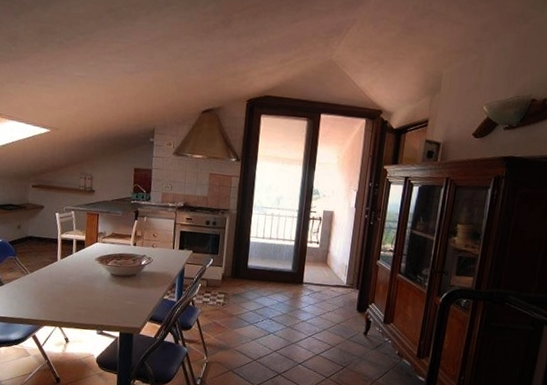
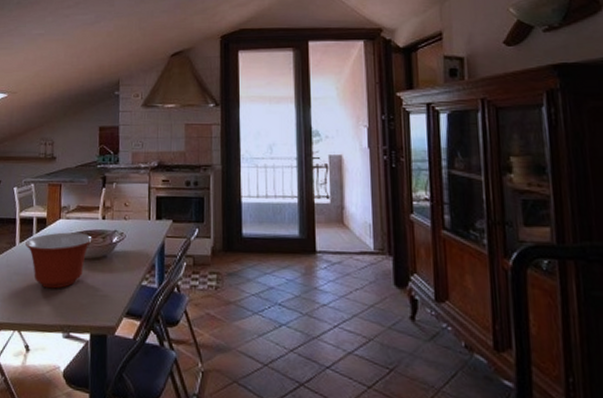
mixing bowl: none [66,253,124,297] -> present [25,232,92,289]

